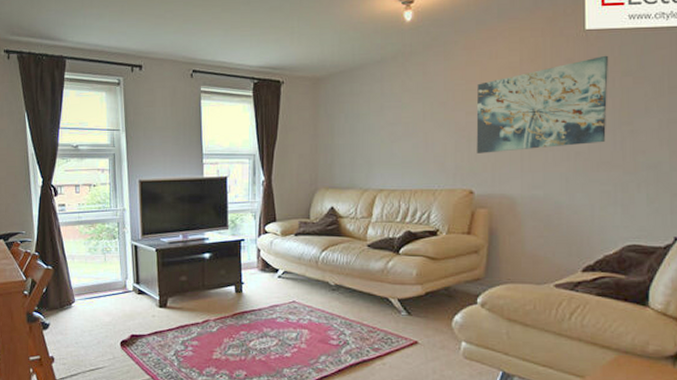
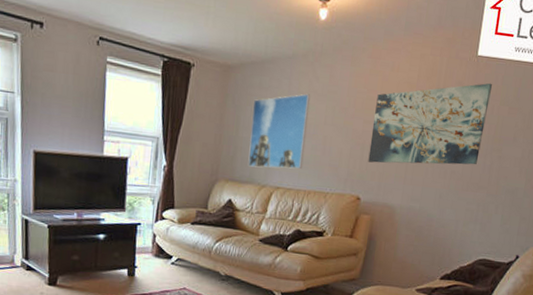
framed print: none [346,94,405,172] -> present [247,93,311,169]

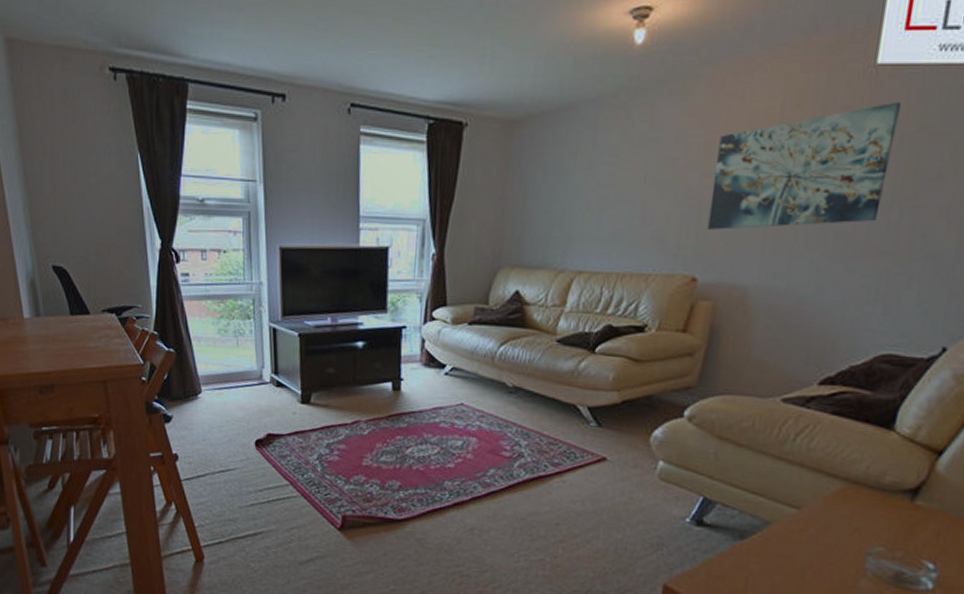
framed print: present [247,93,311,169] -> none [539,145,624,248]

